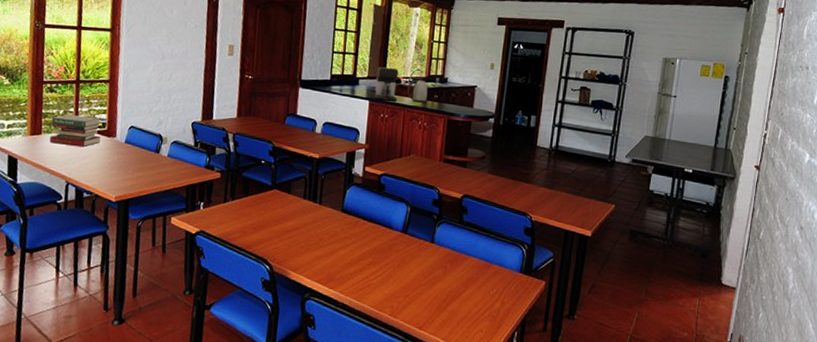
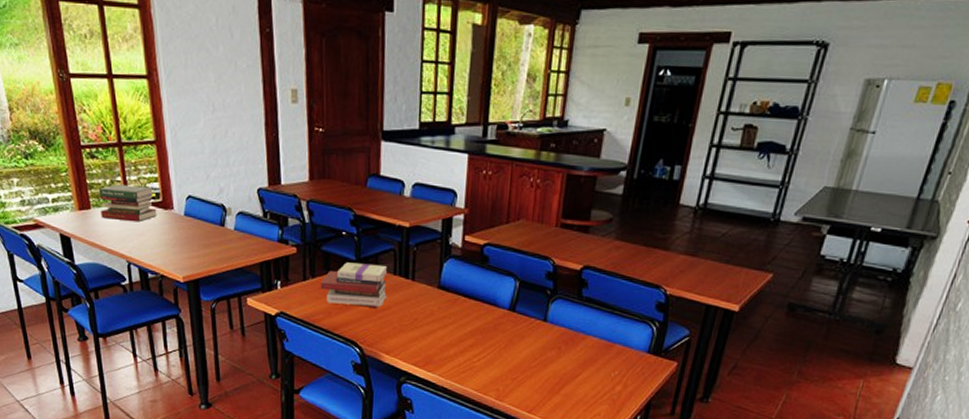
books: none [238,187,298,230] -> present [320,262,388,309]
coffee maker: present [374,66,399,101] -> none [474,108,505,154]
kettle: present [407,79,428,103] -> none [516,123,543,154]

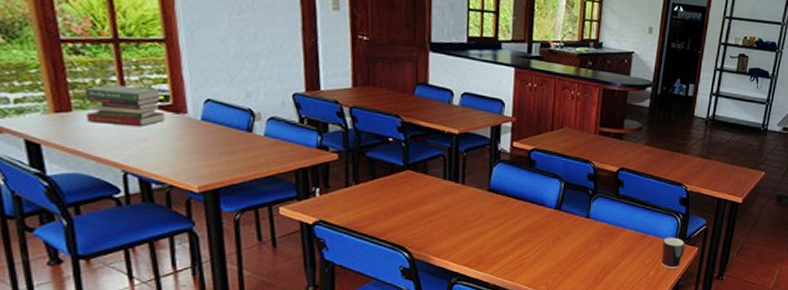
books: present [320,262,388,309] -> none [365,168,438,213]
mug: none [630,348,661,385] -> present [661,237,685,269]

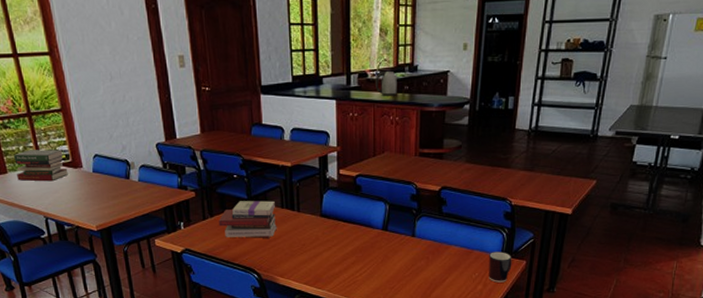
books: none [365,168,438,213] -> present [218,200,278,239]
kettle: none [558,43,581,71] -> present [376,70,397,96]

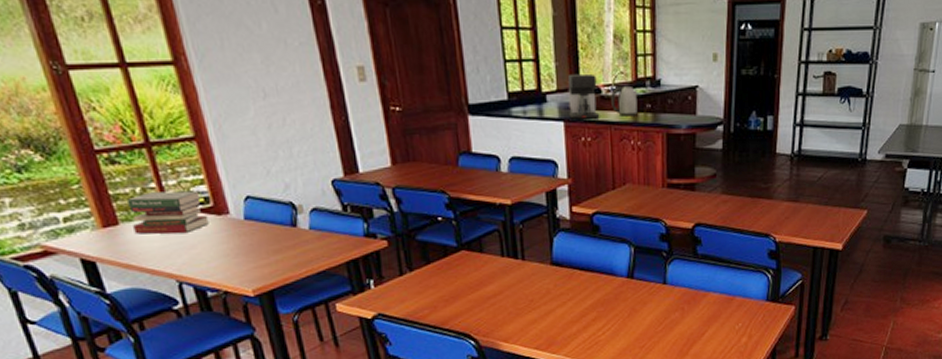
books: present [218,200,278,239] -> none [420,248,498,296]
coffee maker: none [340,60,366,98] -> present [567,73,600,119]
mug: present [489,252,512,282] -> none [753,296,779,333]

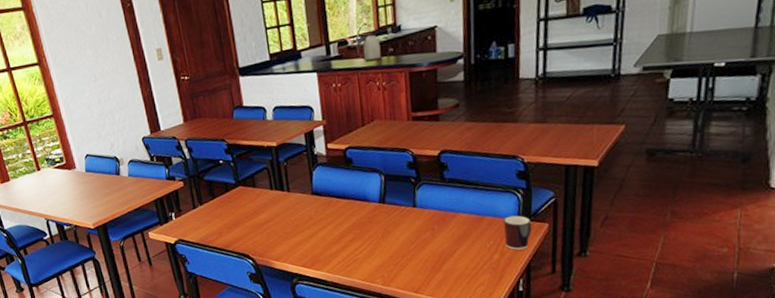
books: present [126,190,209,234] -> none [13,153,64,187]
coffee maker: present [567,73,600,119] -> none [318,29,348,70]
mug: none [753,296,779,333] -> present [503,215,532,250]

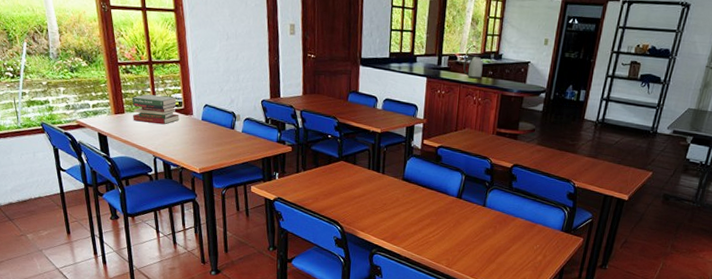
books: none [13,153,64,187] -> present [131,94,179,125]
mug: present [503,215,532,250] -> none [548,227,571,256]

